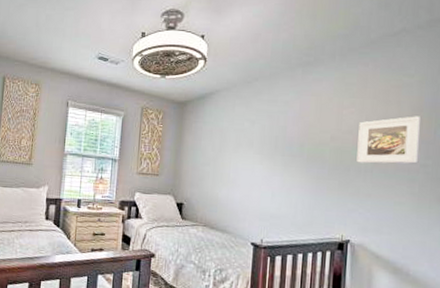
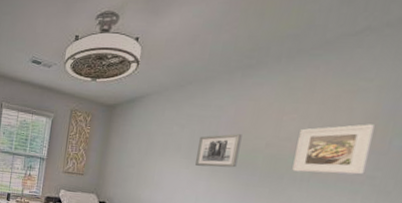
wall art: none [268,128,309,162] -> present [195,134,242,168]

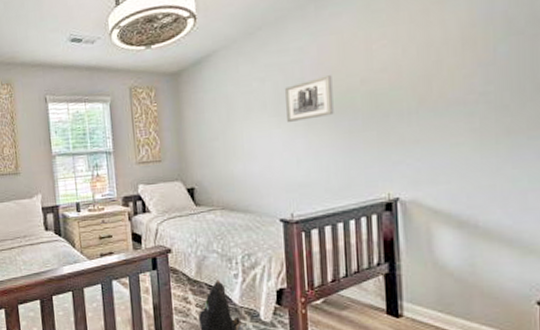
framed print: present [292,124,375,175] -> none [394,33,476,105]

